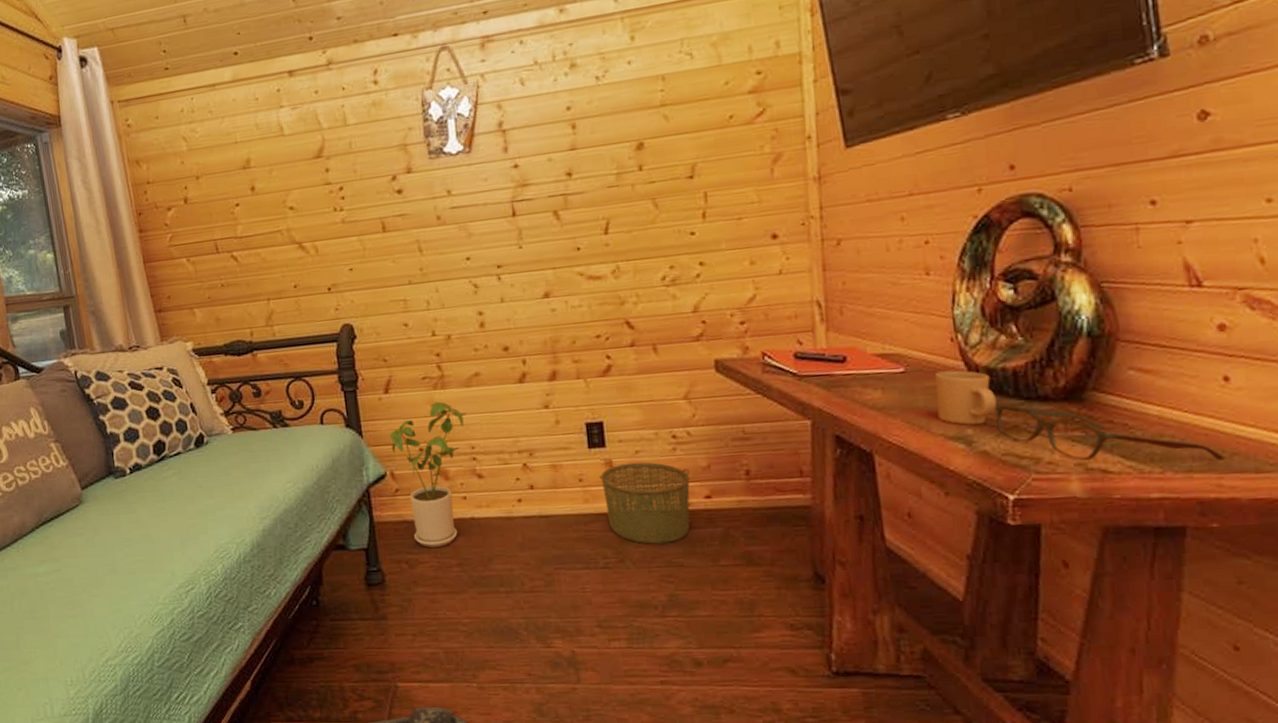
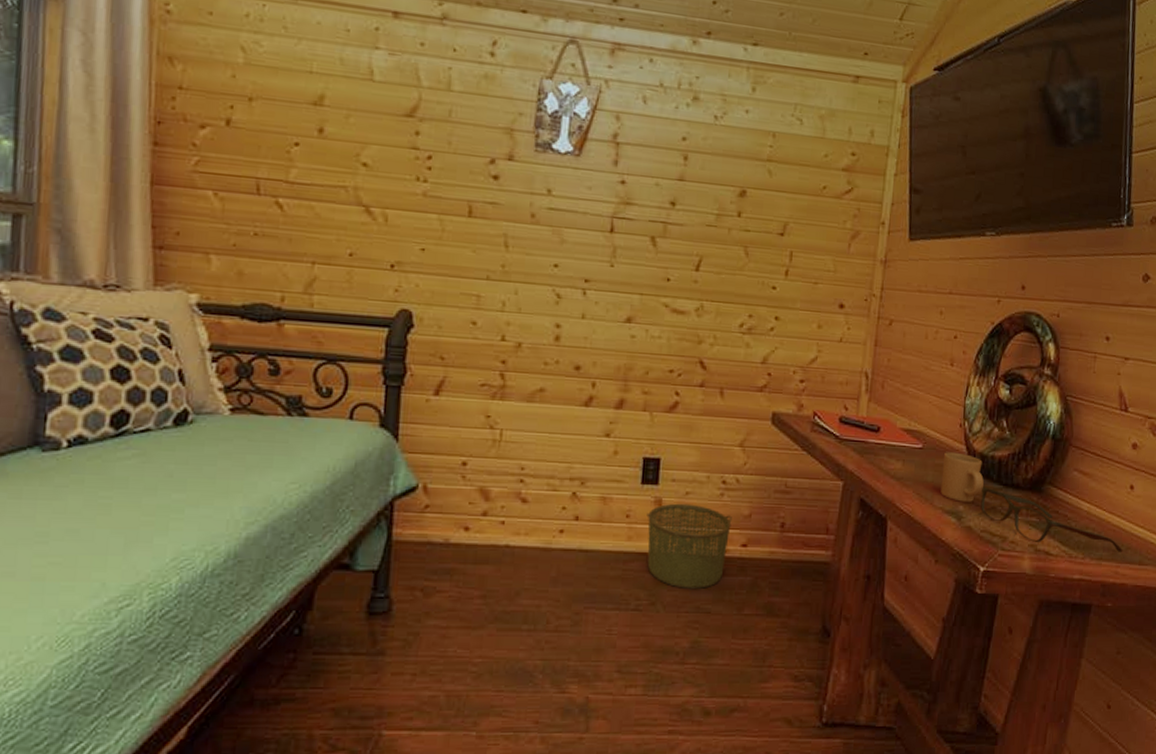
house plant: present [390,401,467,547] -> none [430,413,523,575]

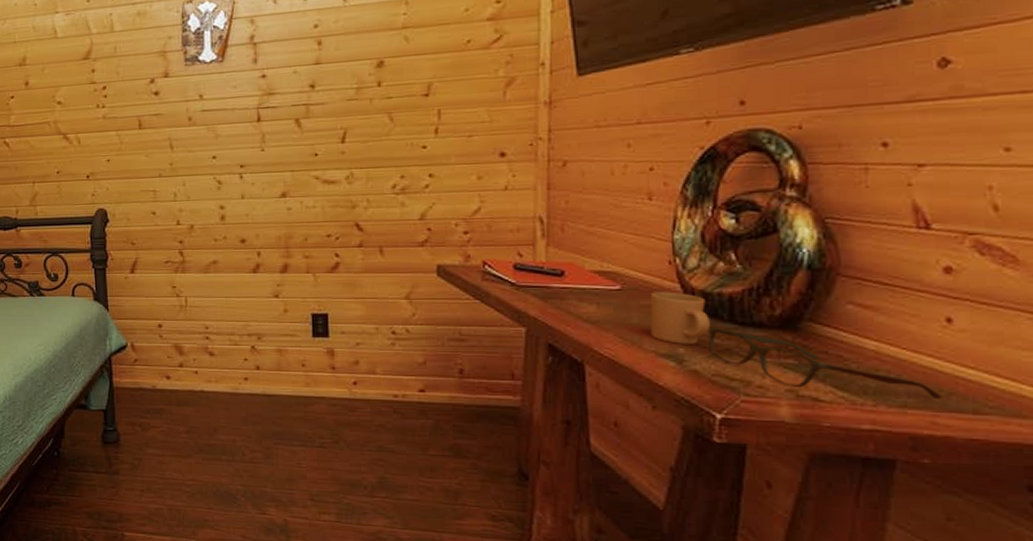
basket: present [647,503,732,589] -> none [321,353,406,430]

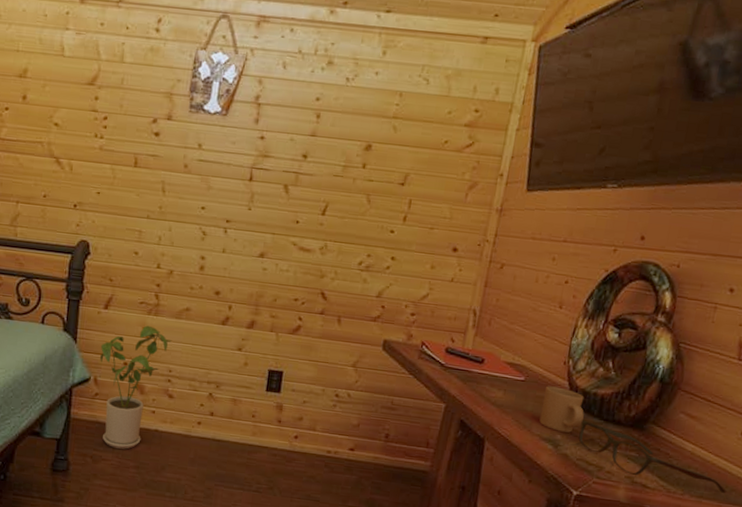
house plant: none [133,284,203,414] -> present [100,325,172,449]

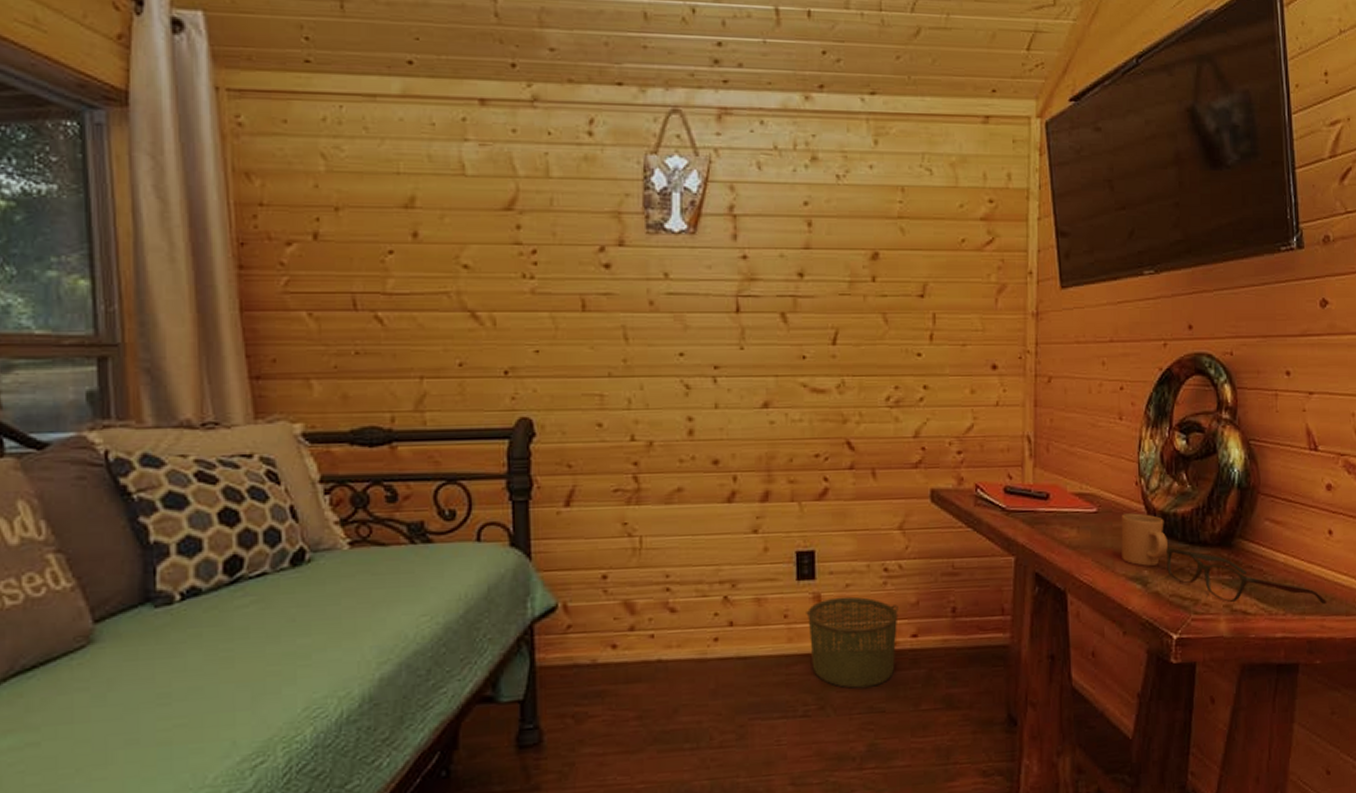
house plant: present [100,325,172,449] -> none [567,519,664,697]
basket: none [268,409,342,481] -> present [806,596,899,689]

